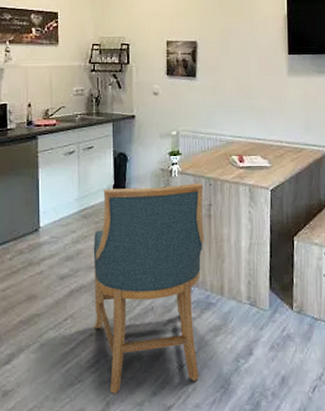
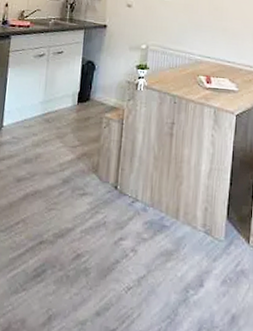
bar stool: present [93,183,204,394] -> none [44,95,168,308]

